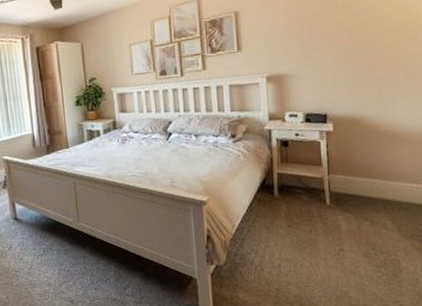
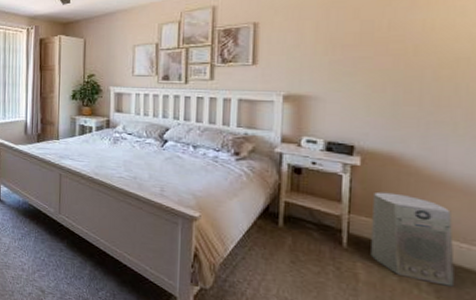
air purifier: none [346,150,411,222] -> present [370,191,455,287]

